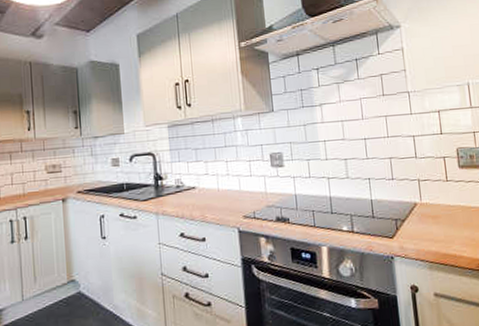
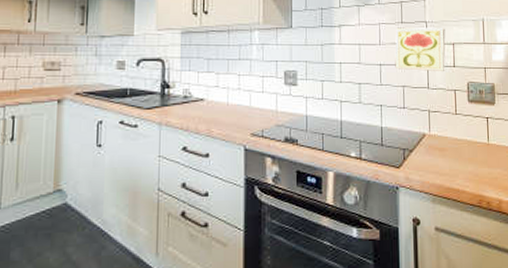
decorative tile: none [378,96,432,142] -> present [395,27,446,72]

